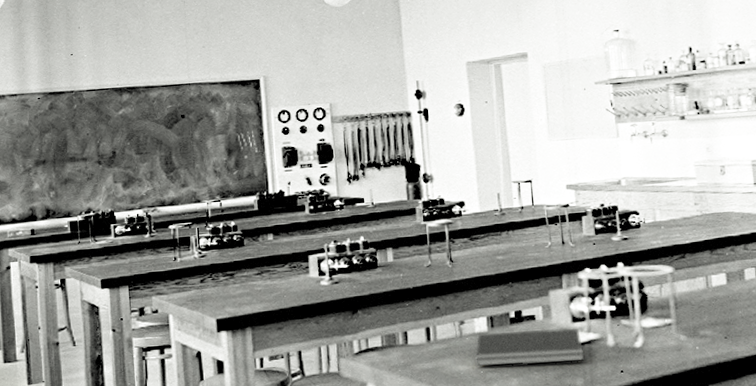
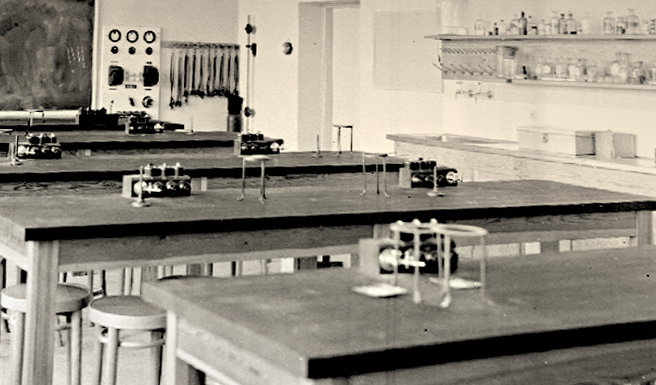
notepad: present [476,328,584,366] -> none [280,274,389,314]

